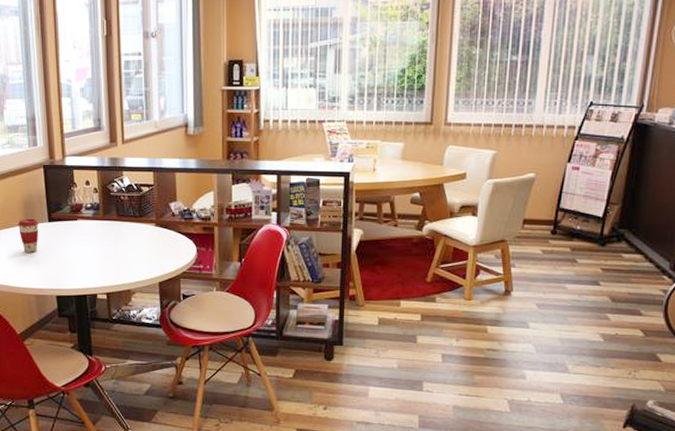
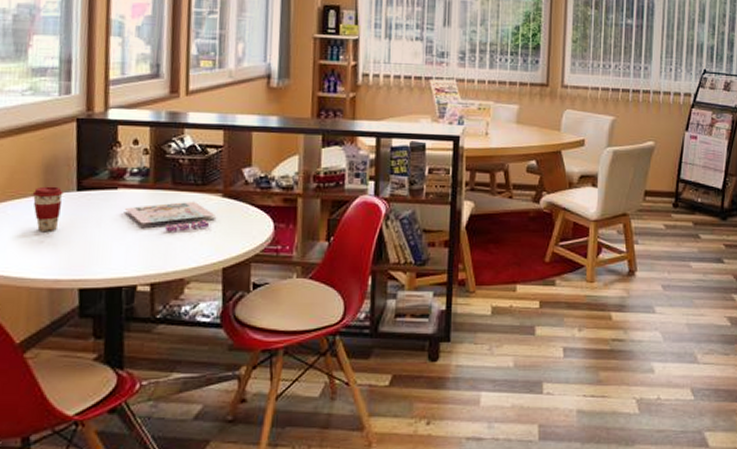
magazine: none [83,229,151,253] -> present [124,201,215,231]

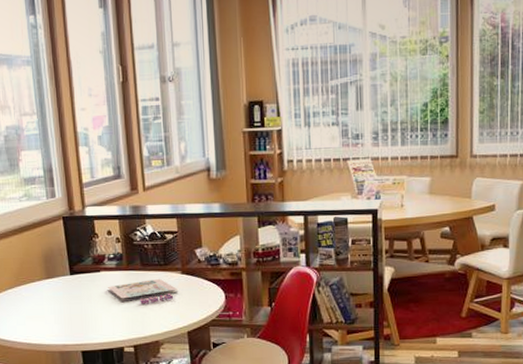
coffee cup: present [32,186,64,231] -> none [38,272,61,308]

